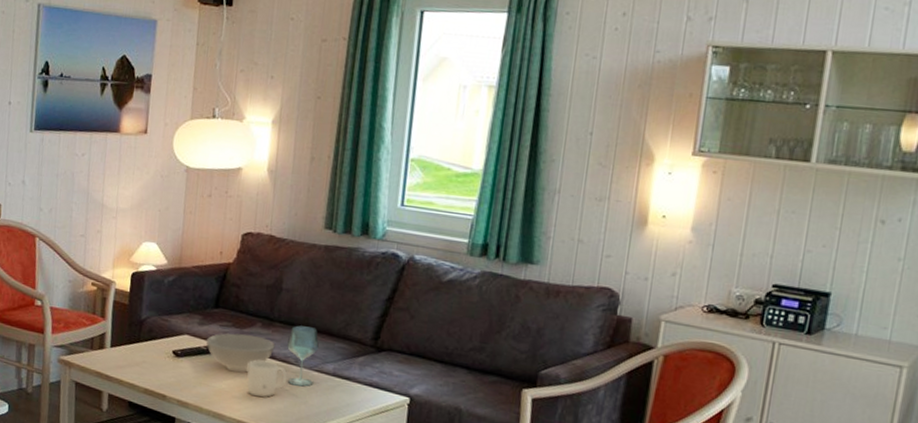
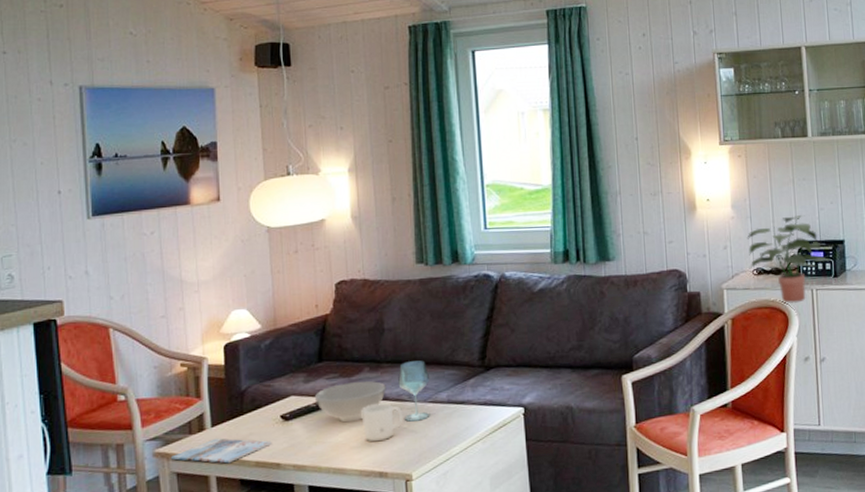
magazine: none [72,358,162,385] -> present [170,438,272,464]
potted plant: none [701,253,807,354] -> present [747,215,831,303]

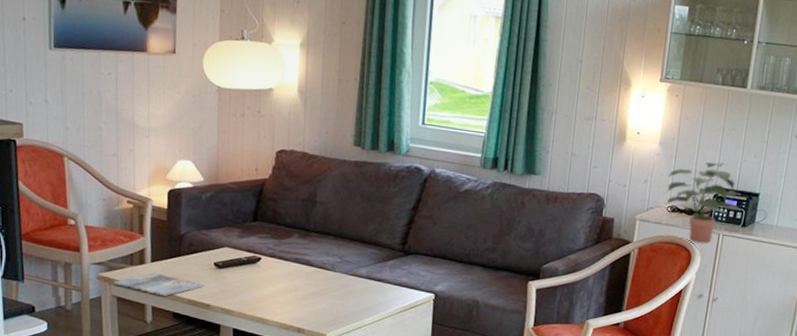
decorative bowl: present [314,381,386,423] -> none [246,244,313,280]
mug: present [361,403,404,442] -> none [287,267,325,301]
wine glass: present [398,360,429,422] -> none [324,234,353,290]

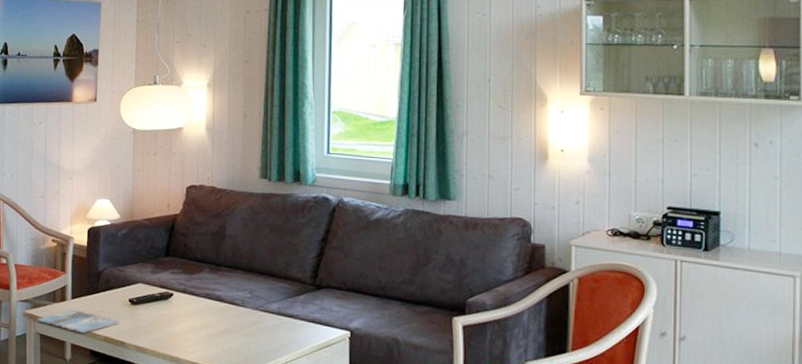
potted plant: present [666,162,743,244] -> none [603,178,702,272]

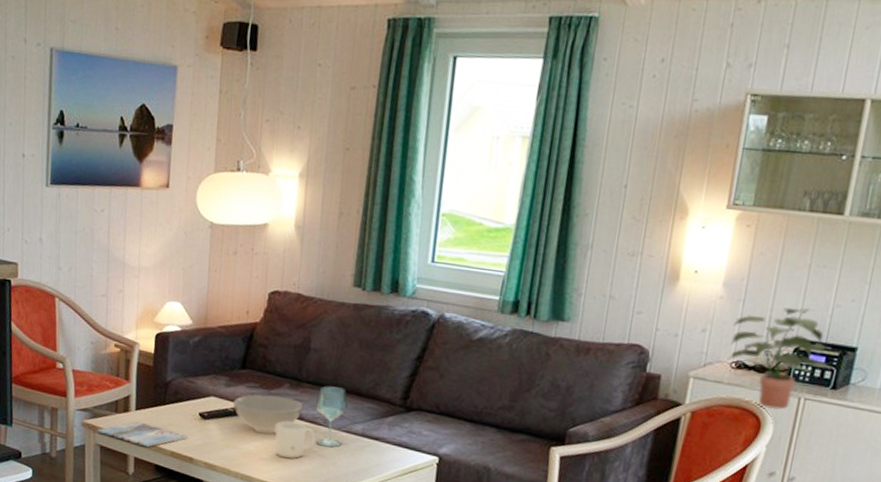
decorative bowl: none [159,279,223,317] -> present [233,394,304,435]
mug: none [198,303,236,339] -> present [274,421,316,459]
wine glass: none [234,268,263,327] -> present [315,385,348,448]
potted plant: none [603,178,702,272] -> present [730,308,833,410]

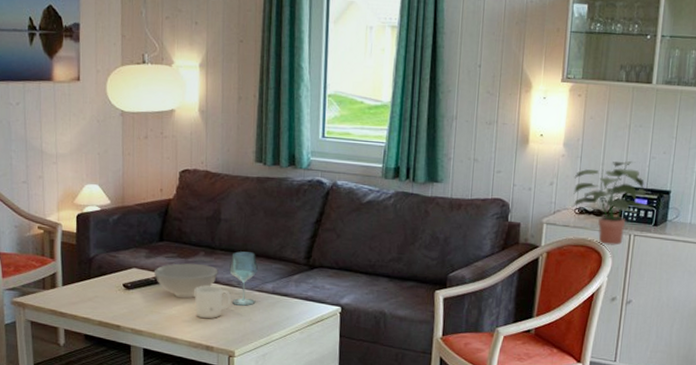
magazine: present [96,421,188,448] -> none [26,296,114,319]

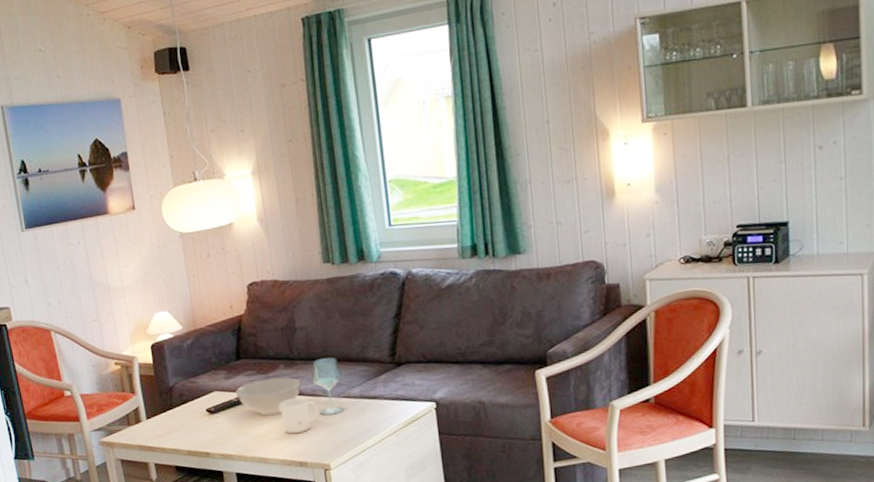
potted plant: present [573,161,654,246] -> none [673,196,772,293]

